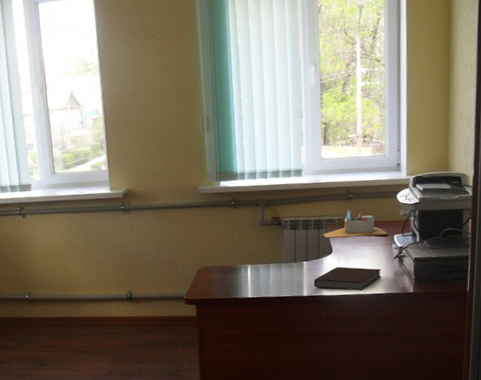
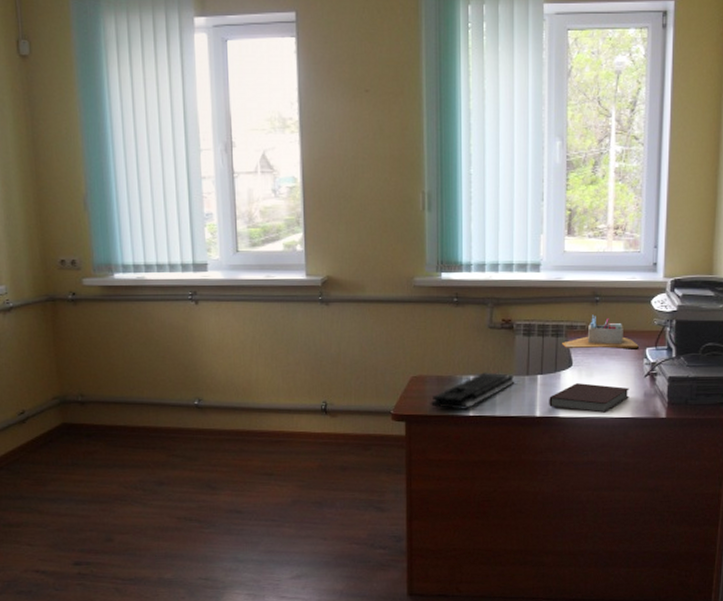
keyboard: none [215,261,285,293] -> present [430,372,515,409]

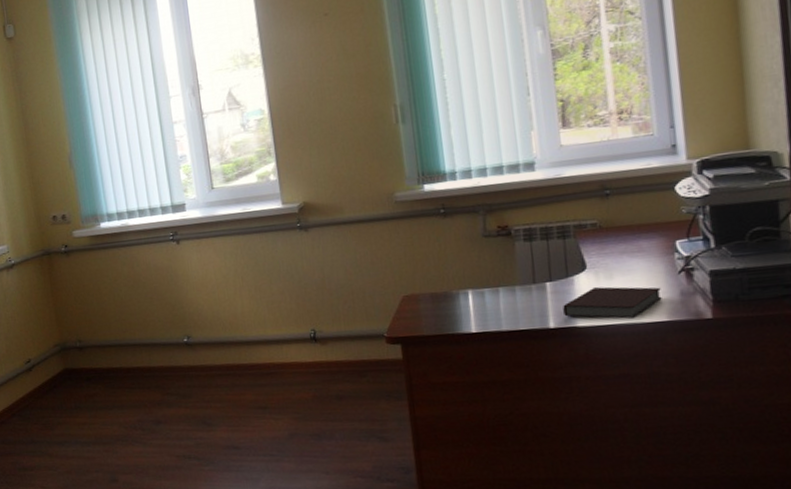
keyboard: present [430,372,515,409] -> none [426,283,521,327]
desk organizer: present [562,314,639,350] -> none [571,210,666,250]

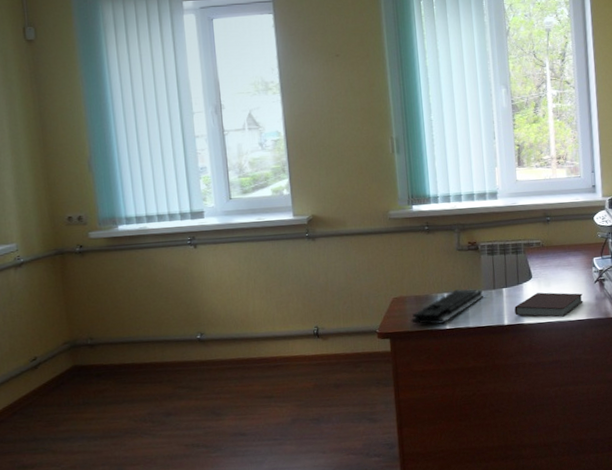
keyboard: none [426,283,521,327] -> present [411,288,484,324]

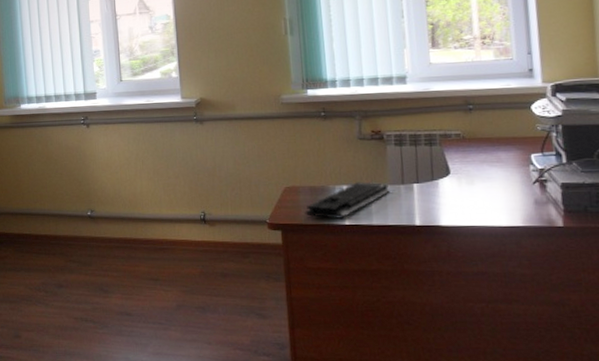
notebook: present [514,292,583,317] -> none [428,191,518,221]

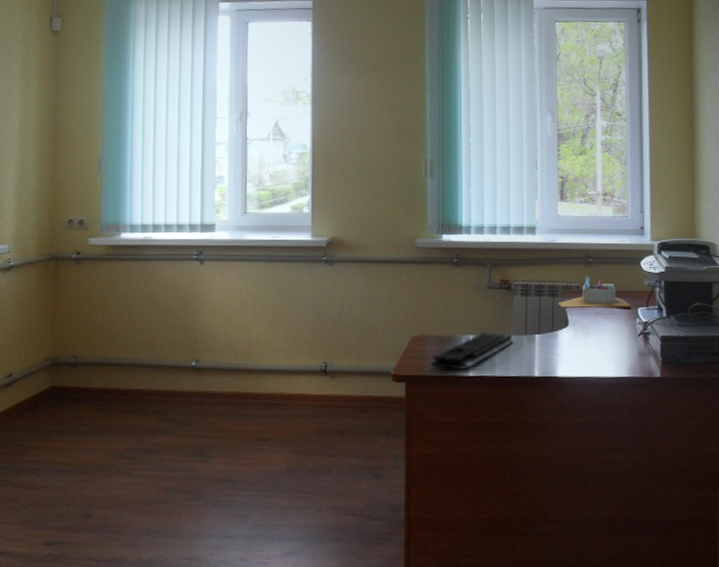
desk organizer: none [437,123,523,157] -> present [558,275,631,309]

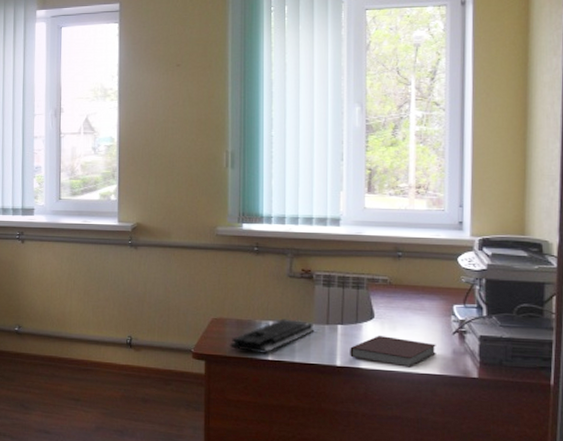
notebook: none [547,343,624,372] -> present [350,336,436,368]
desk organizer: present [558,275,631,309] -> none [363,269,445,306]

